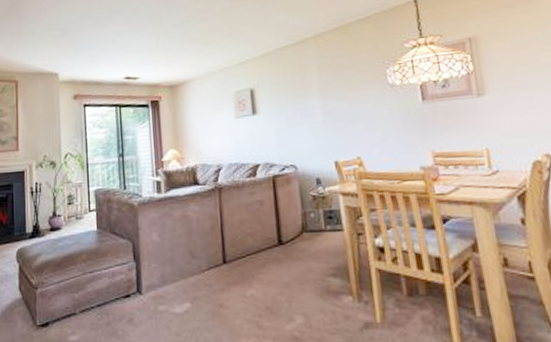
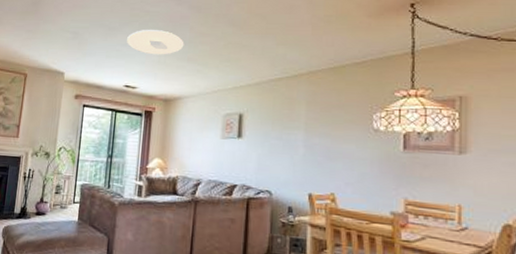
ceiling light: none [120,13,182,41] -> present [127,30,185,55]

